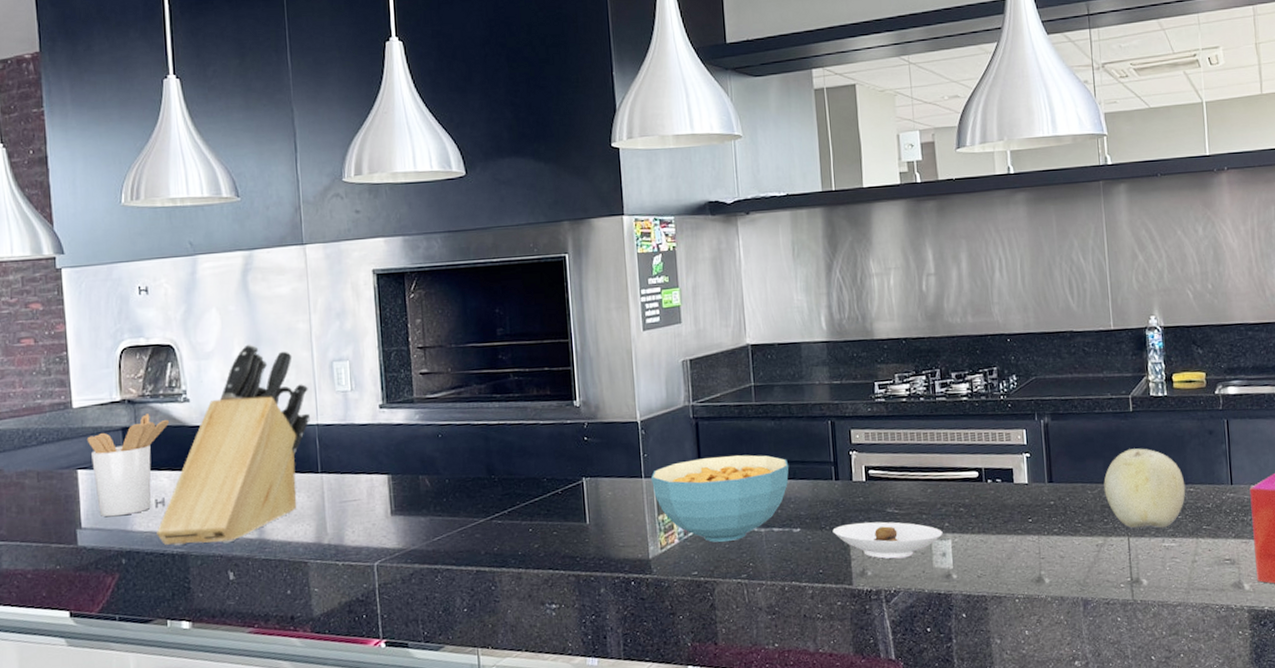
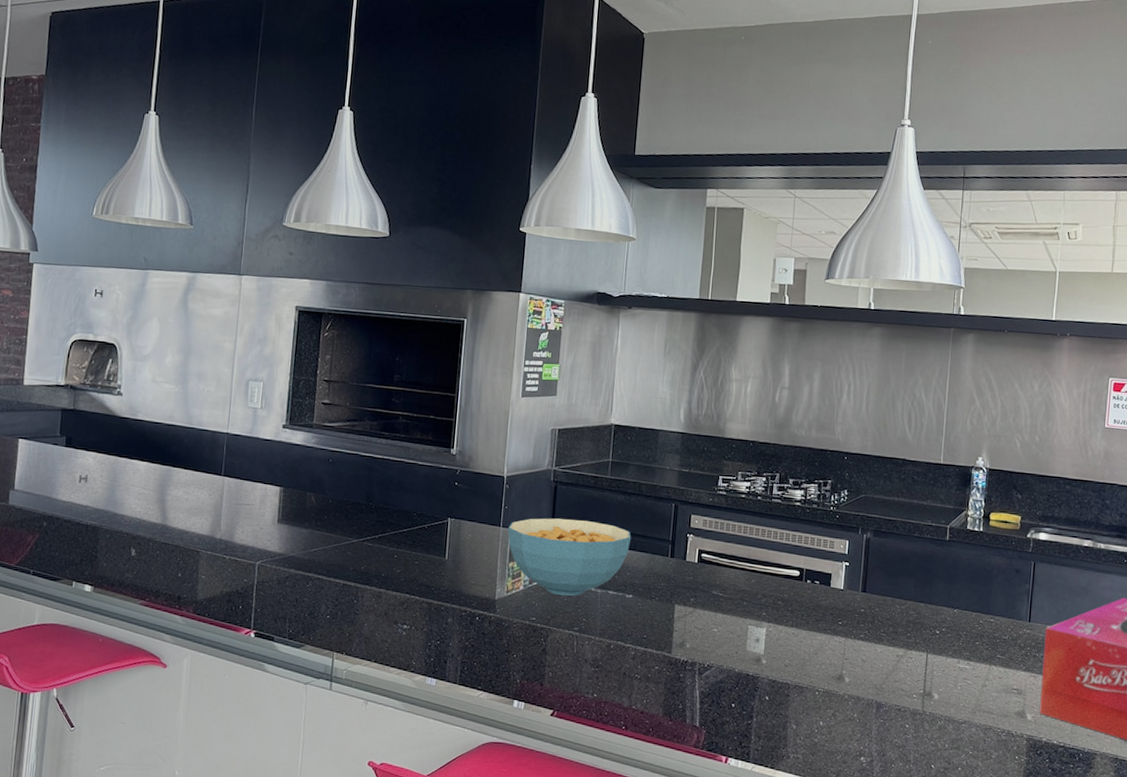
utensil holder: present [86,414,170,517] -> none [31,400,103,485]
knife block: present [157,344,310,547] -> none [76,354,225,524]
saucer: present [832,521,943,559] -> none [661,598,760,638]
fruit: present [1103,448,1186,528] -> none [911,574,987,651]

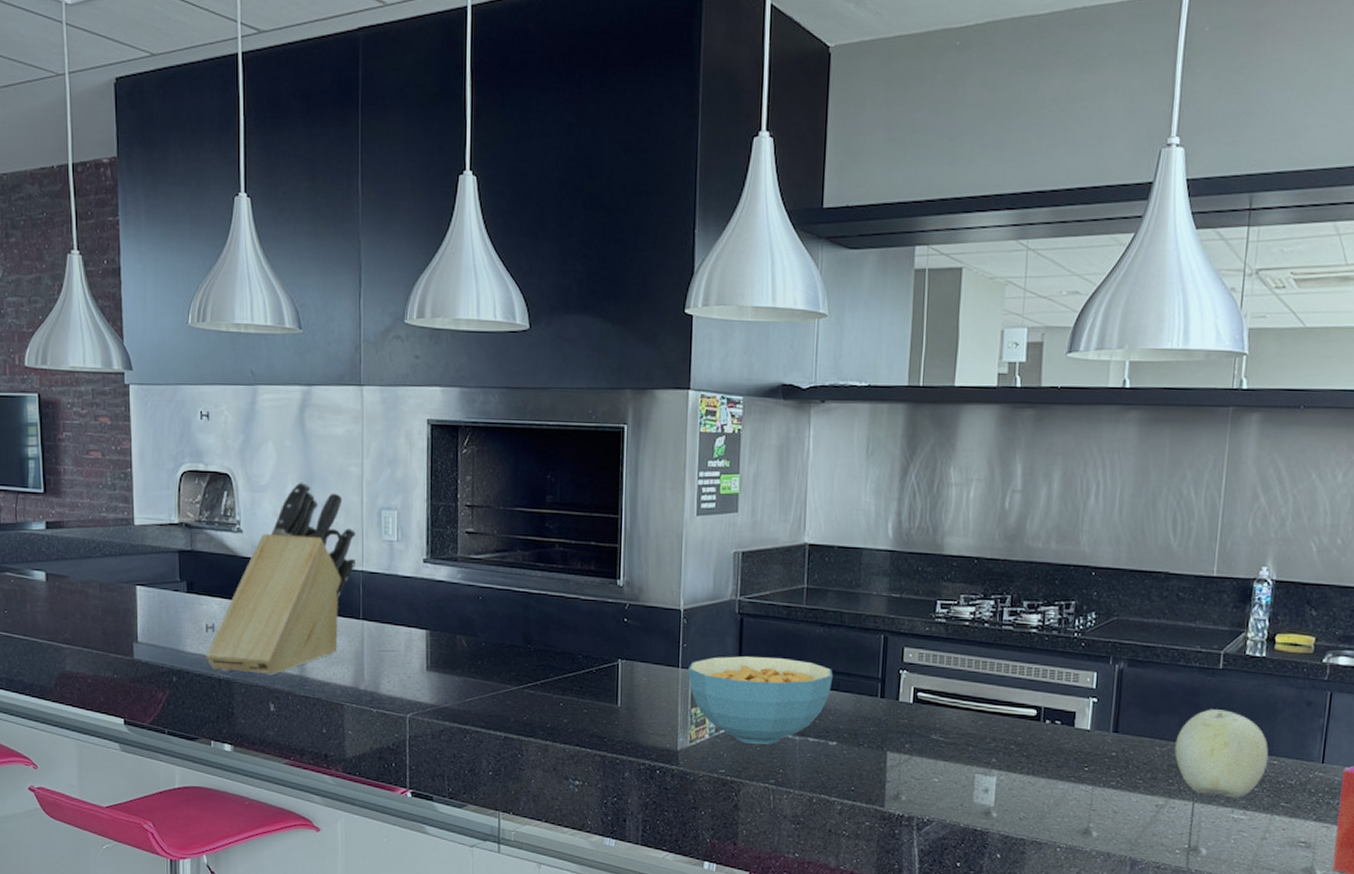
knife block: none [76,354,225,524] -> present [206,482,356,676]
fruit: none [911,574,987,651] -> present [1174,709,1269,798]

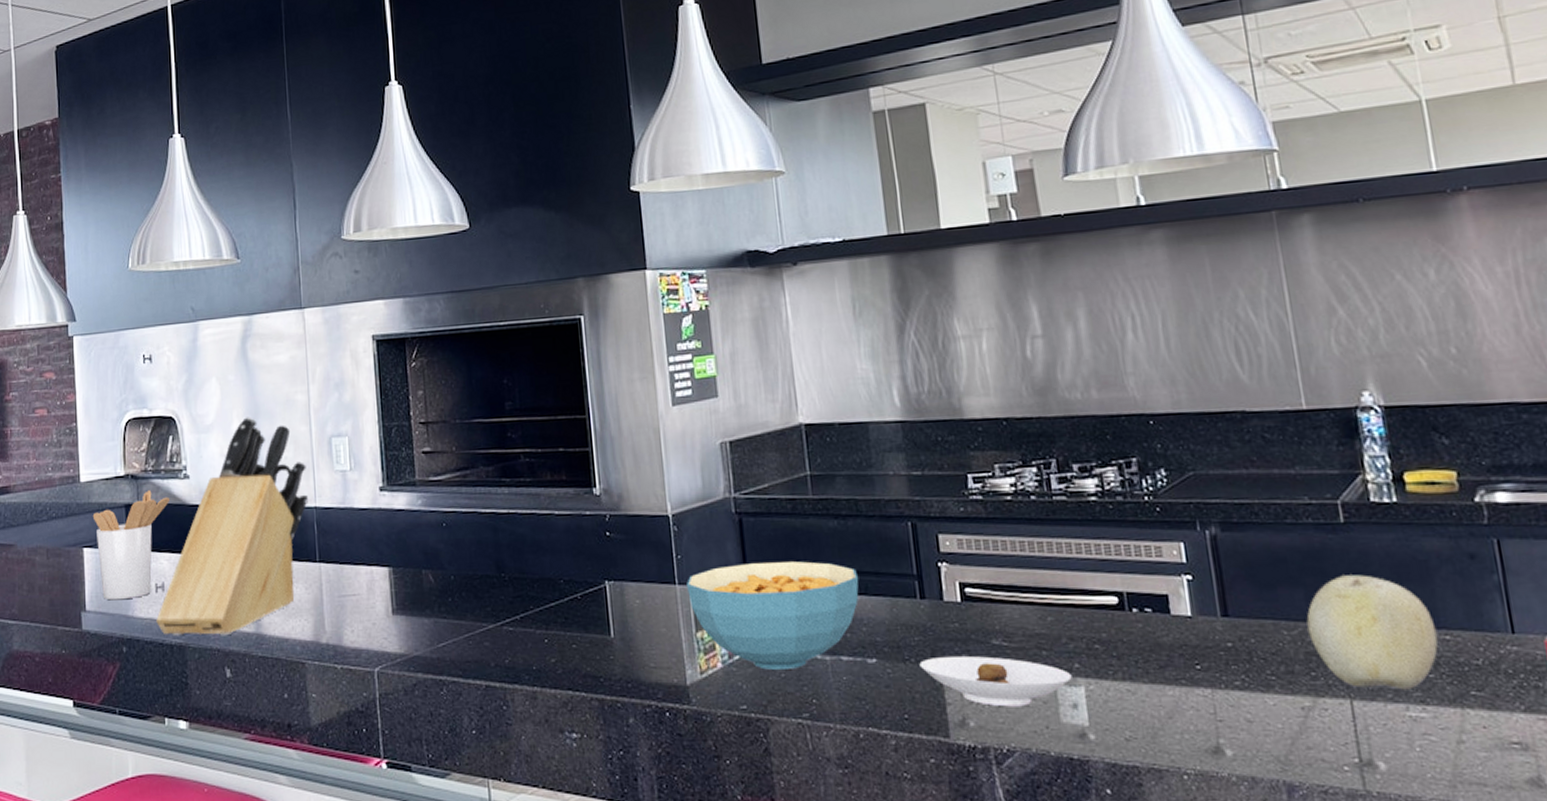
utensil holder: none [146,539,223,636] -> present [92,490,171,601]
saucer: none [870,744,989,788] -> present [919,655,1072,707]

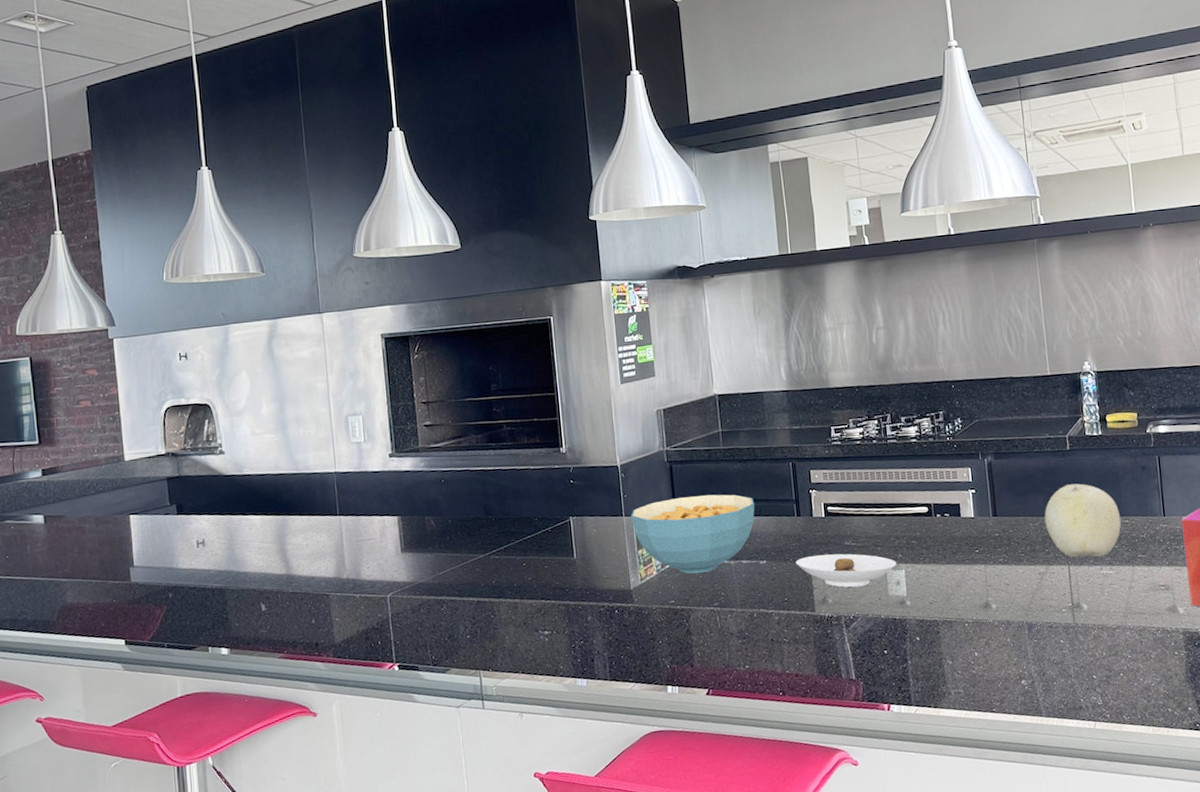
utensil holder: present [92,490,171,601] -> none [137,465,208,557]
knife block: present [156,417,308,637] -> none [198,402,329,582]

